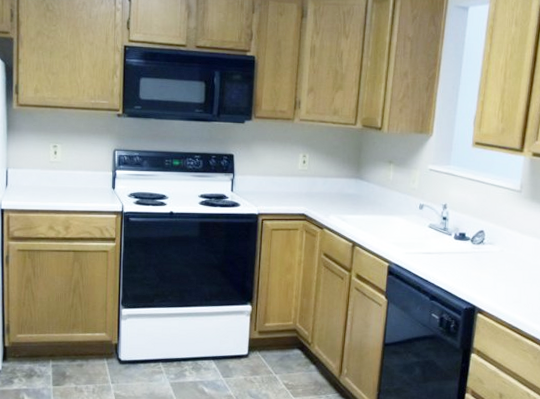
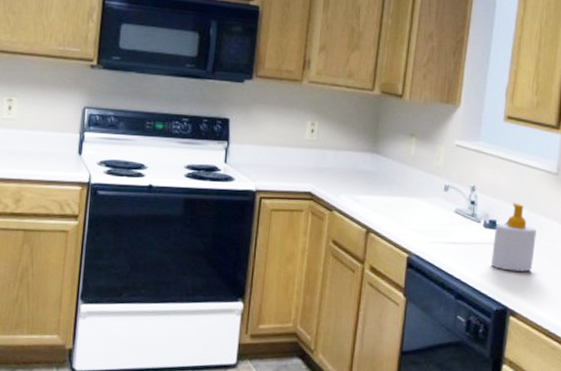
soap bottle: none [461,217,501,276] -> present [491,203,536,272]

